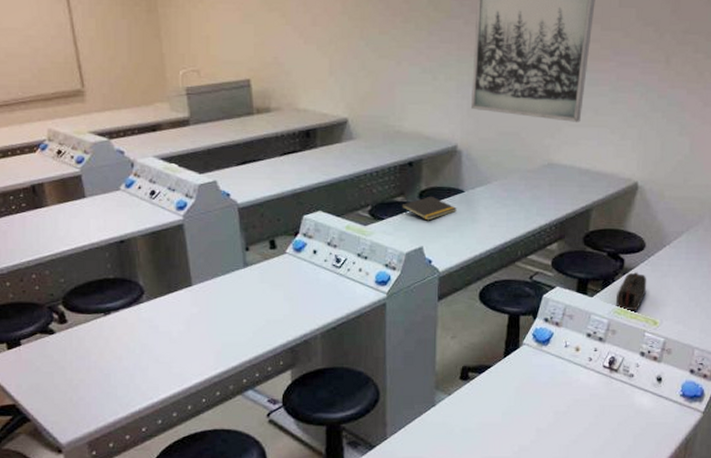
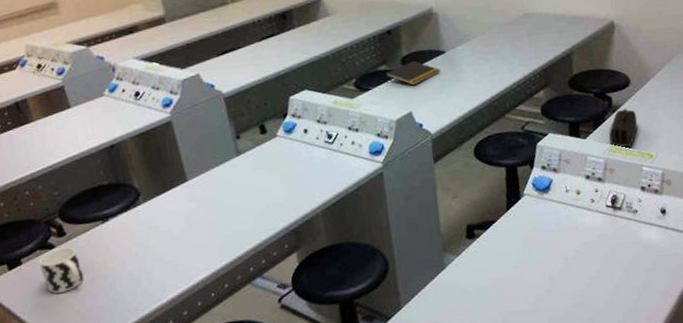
cup: none [38,335,80,378] -> present [39,247,85,293]

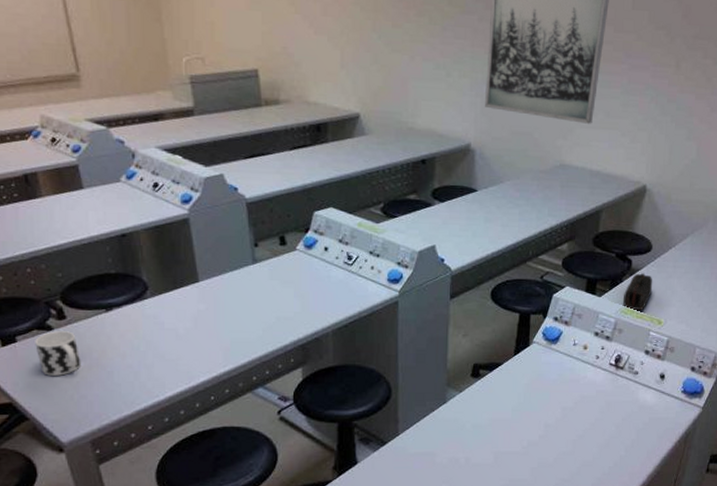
notepad: present [385,60,441,86] -> none [414,194,469,219]

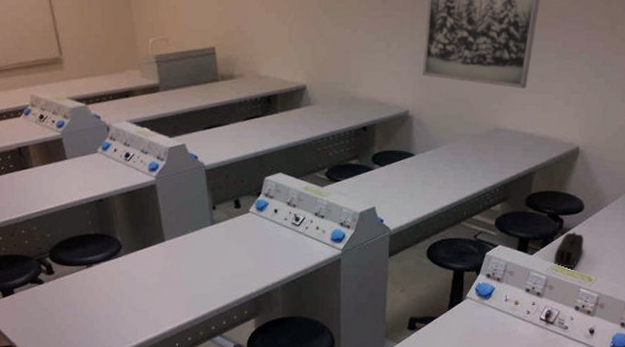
cup: present [35,331,81,376] -> none [29,284,67,323]

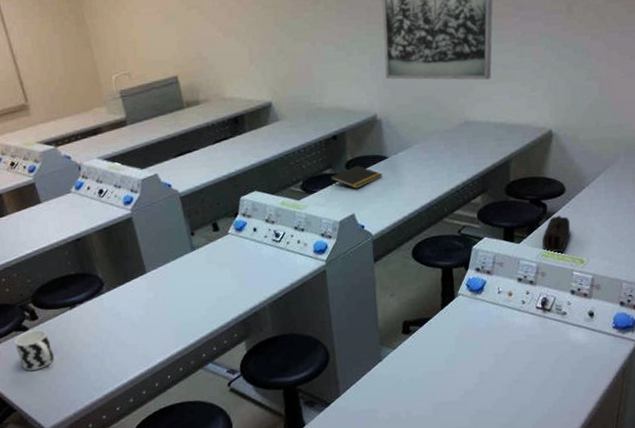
cup: none [29,284,67,323] -> present [14,329,55,371]
notepad: none [356,159,407,183] -> present [330,165,383,189]

